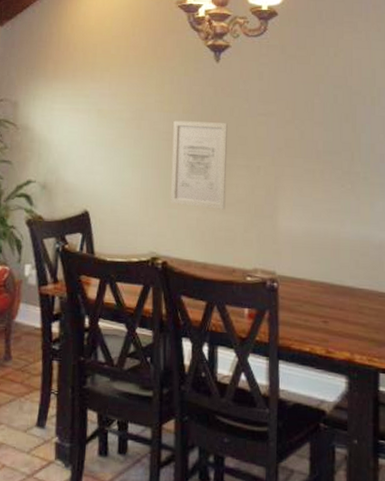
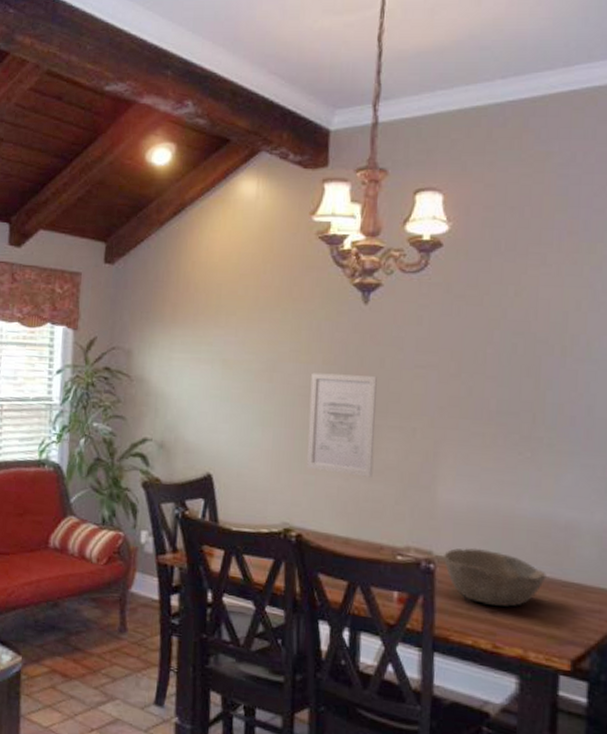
bowl: none [285,267,366,317] -> present [444,547,546,607]

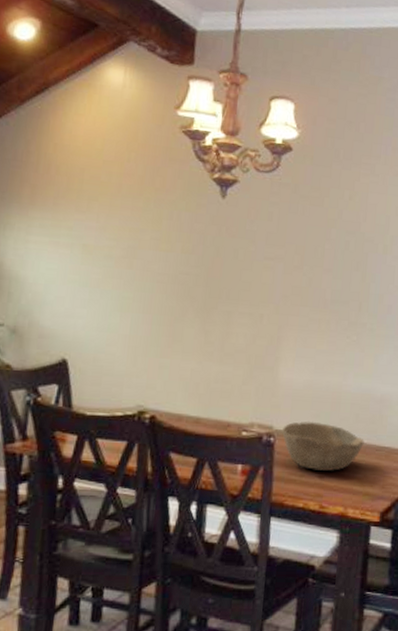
wall art: present [307,372,377,477] -> none [163,260,231,360]

